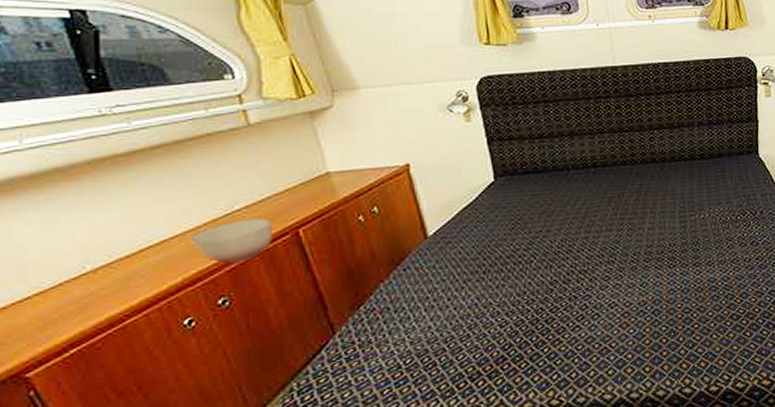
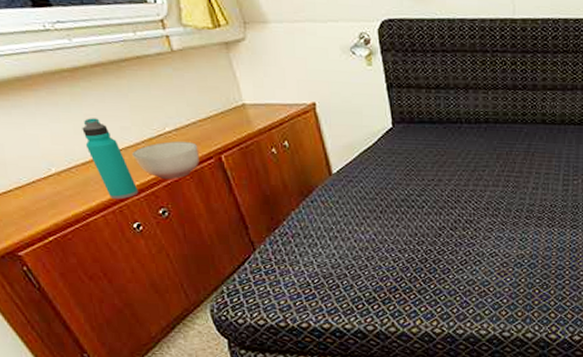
water bottle: none [131,203,195,294] -> present [82,118,139,200]

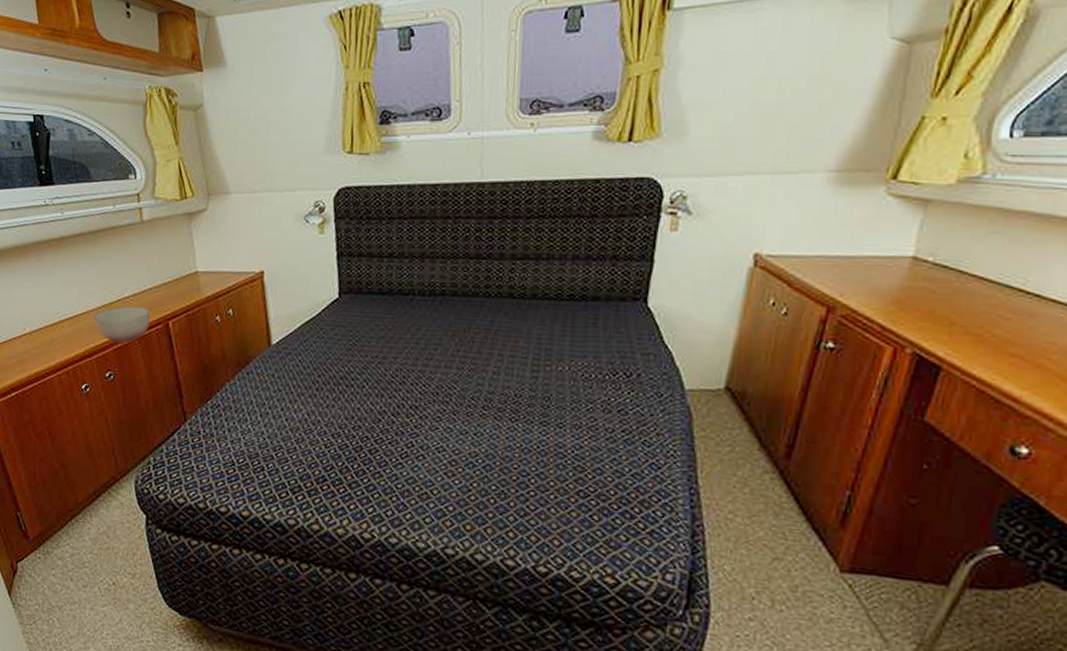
water bottle: present [82,118,139,200] -> none [57,282,92,361]

